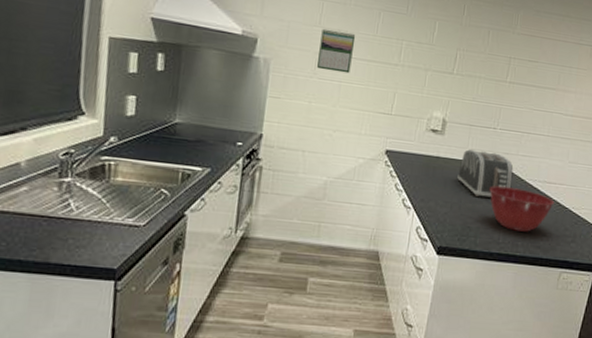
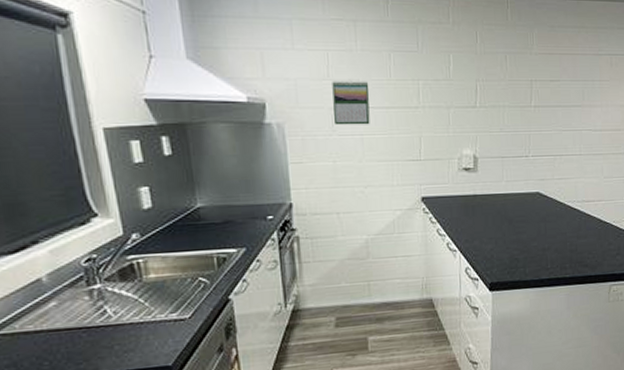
toaster: present [457,149,514,198] -> none [497,181,552,227]
mixing bowl: present [489,186,555,232] -> none [531,212,596,254]

